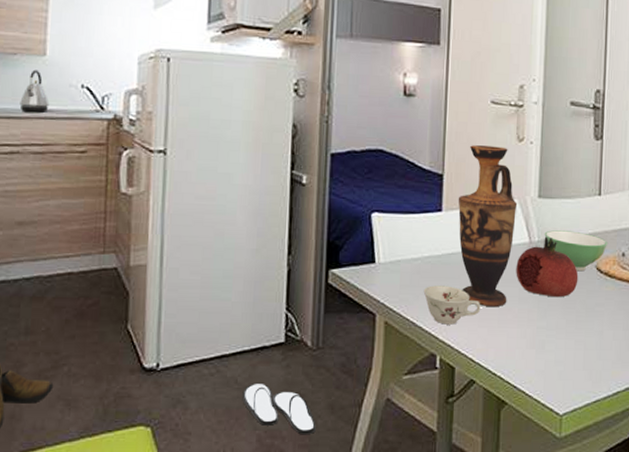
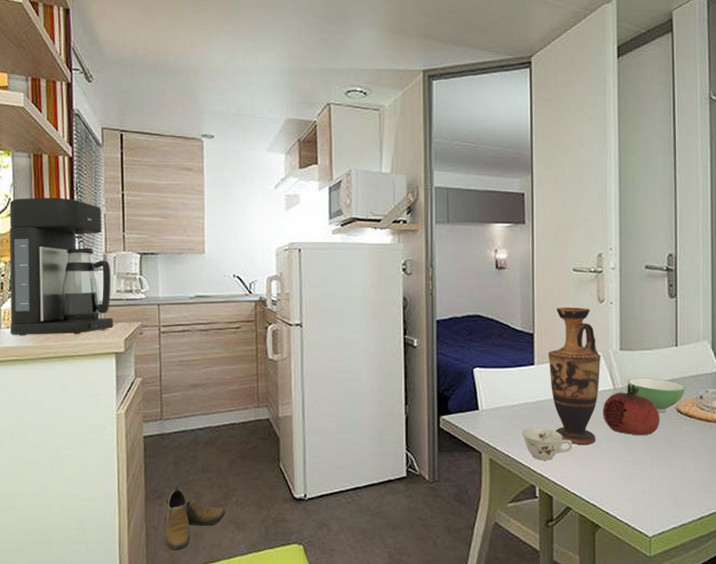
kettle: present [19,69,50,113] -> none [187,265,210,299]
slippers: present [242,384,316,435] -> none [374,510,436,552]

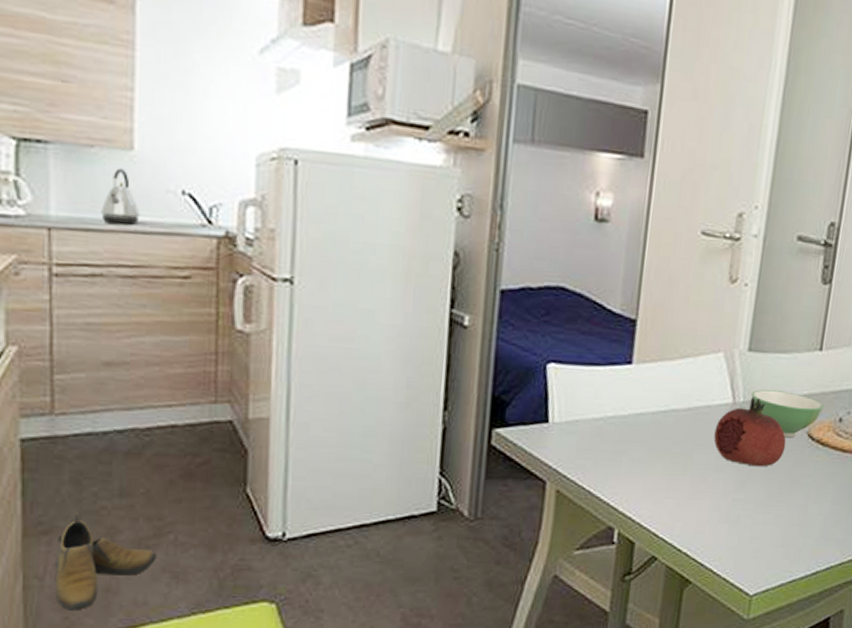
kettle: none [187,265,210,299] -> present [101,168,141,226]
teacup: present [521,427,573,460] -> none [603,450,670,495]
vase: present [548,308,602,444] -> none [649,285,723,476]

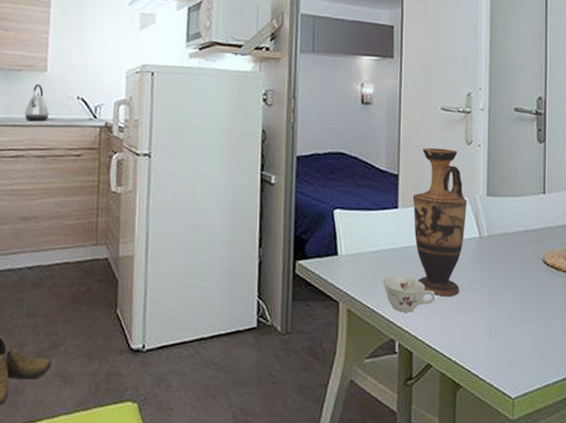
teacup: none [603,450,670,495] -> present [382,276,436,313]
vase: none [649,285,723,476] -> present [412,148,468,296]
fruit: present [713,396,786,467] -> none [467,231,526,288]
bowl: present [751,389,825,438] -> none [493,226,554,264]

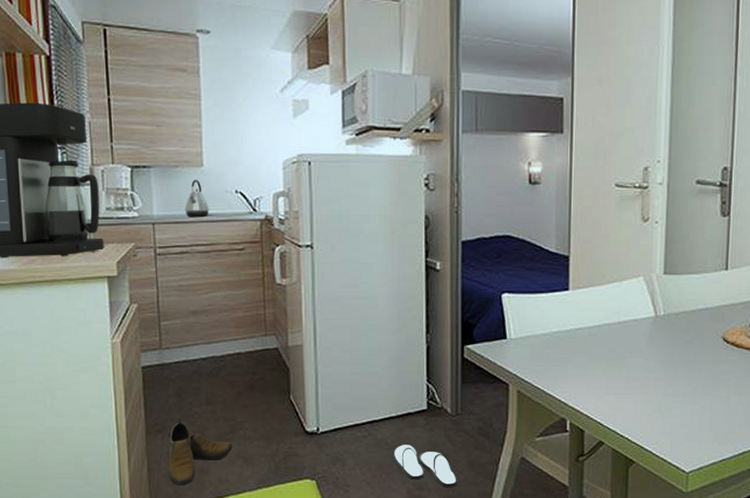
slippers: none [219,365,286,413] -> present [392,445,458,488]
teacup: present [382,276,436,313] -> none [553,358,608,393]
vase: present [412,148,468,296] -> none [584,227,643,376]

